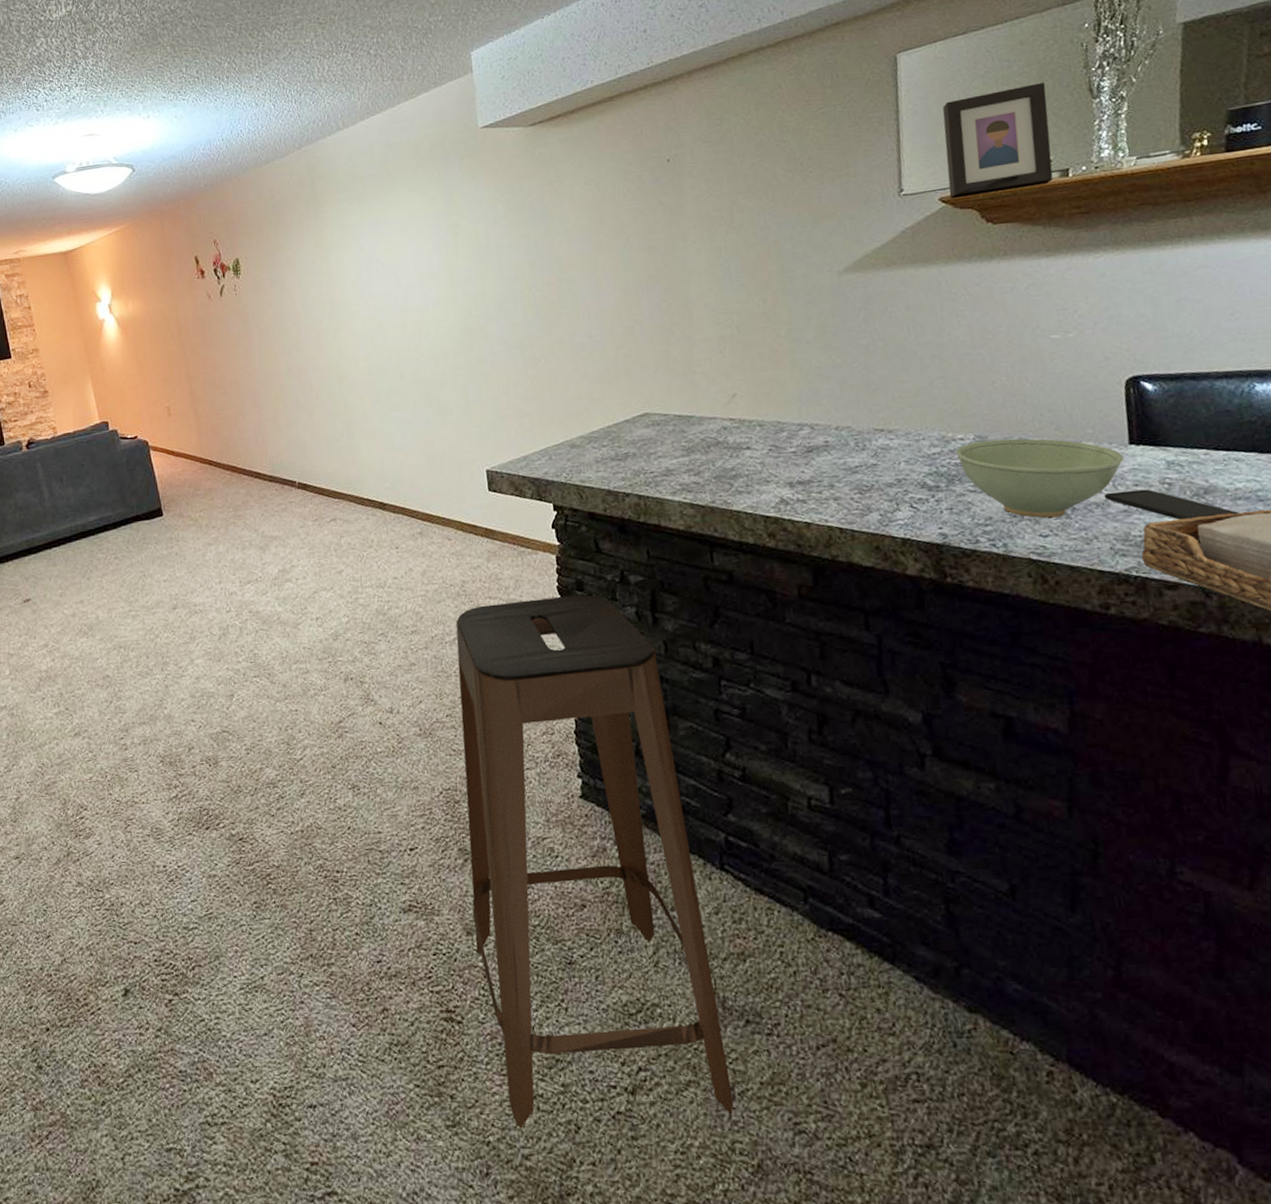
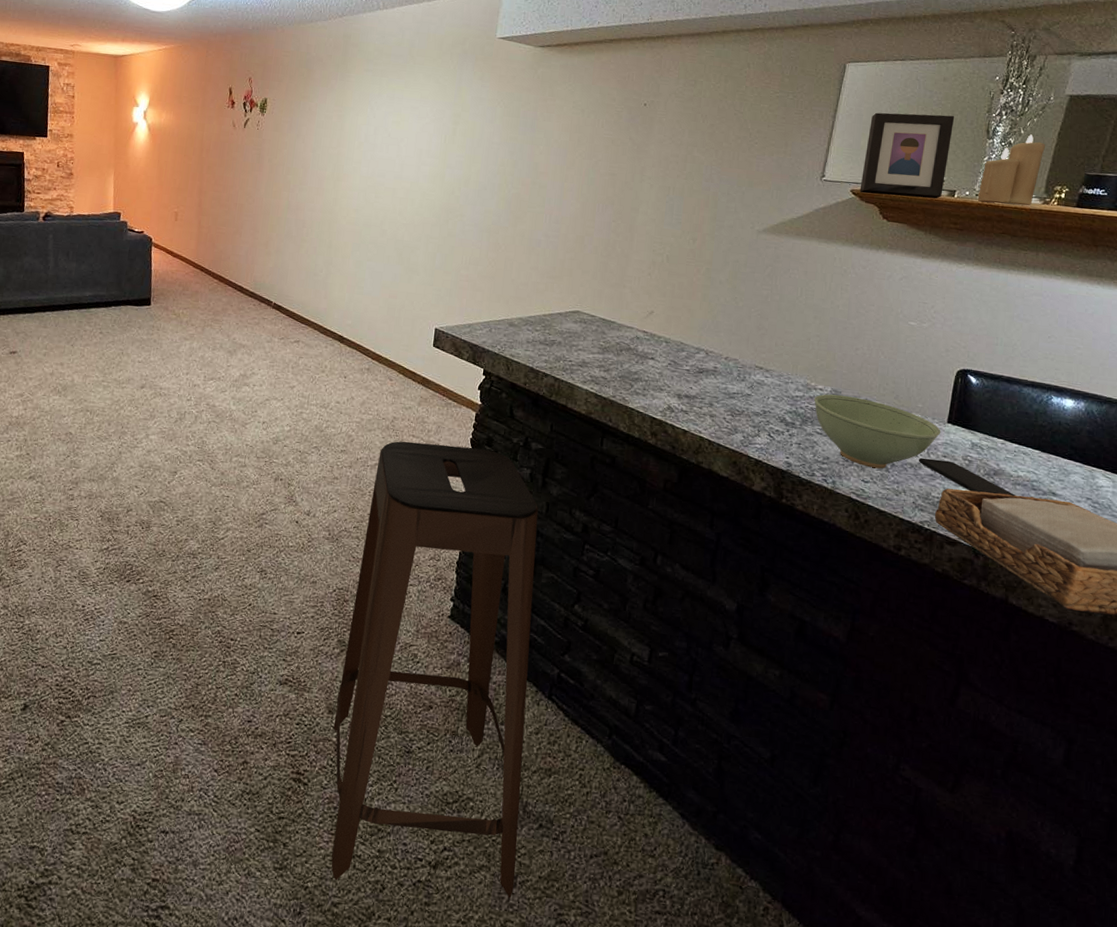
candle: none [1096,80,1169,175] -> present [977,134,1045,206]

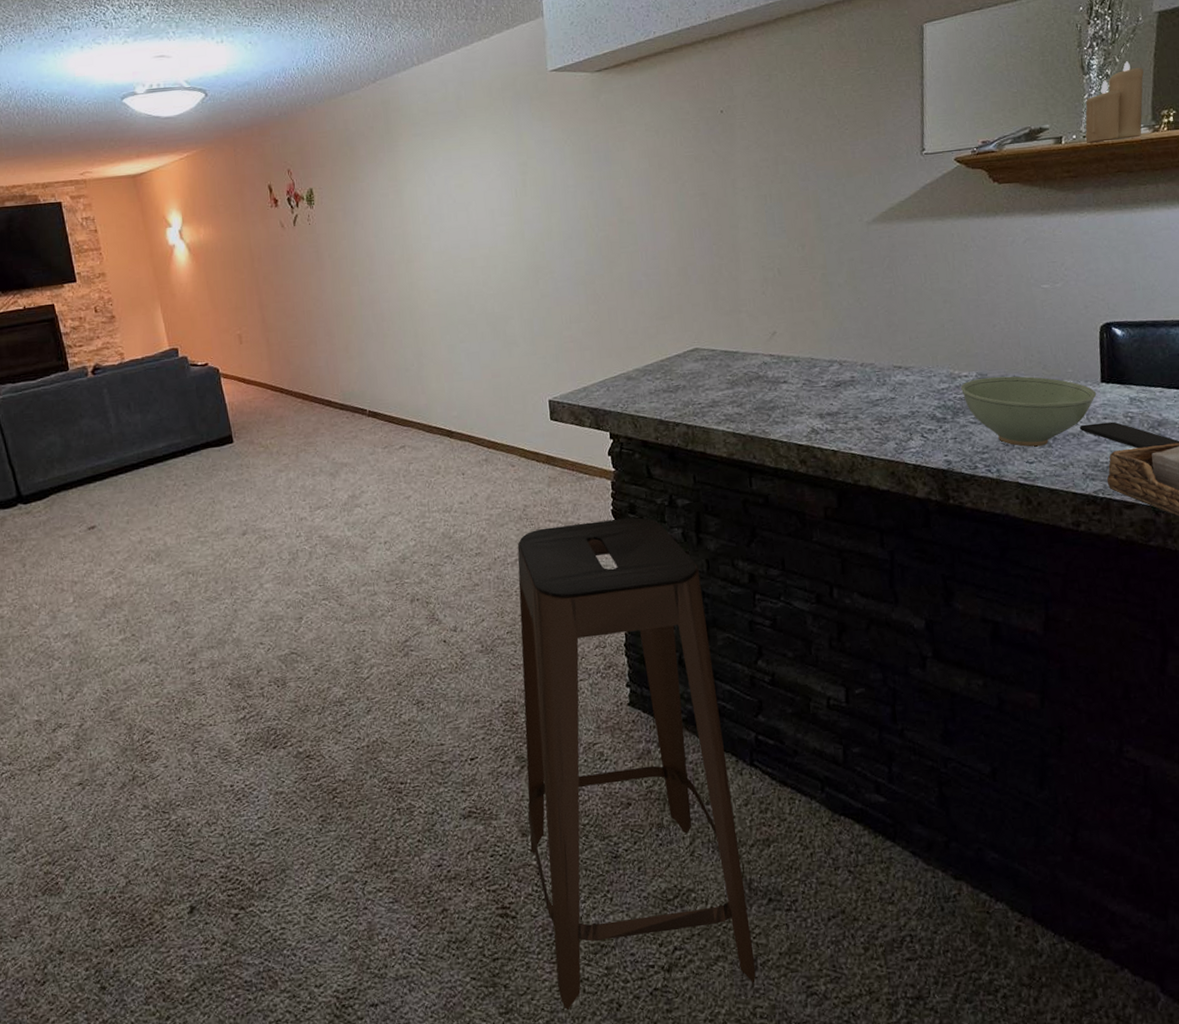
picture frame: present [859,112,955,199] -> none [960,58,1049,160]

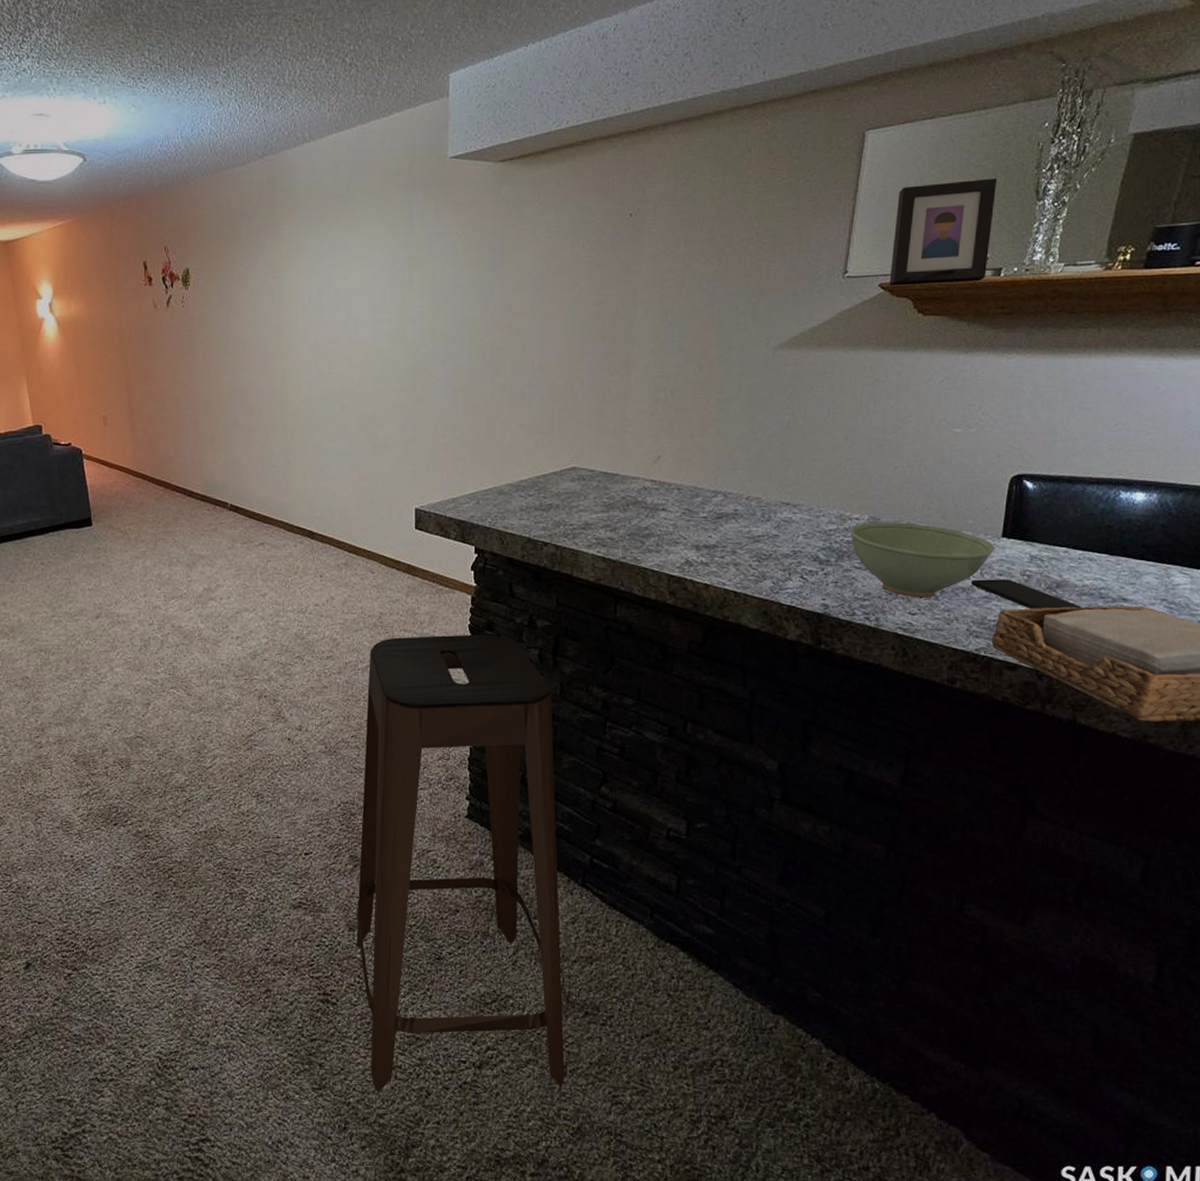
picture frame: none [960,58,1049,160] -> present [889,178,997,286]
candle: present [1085,61,1144,143] -> none [1027,188,1106,277]

